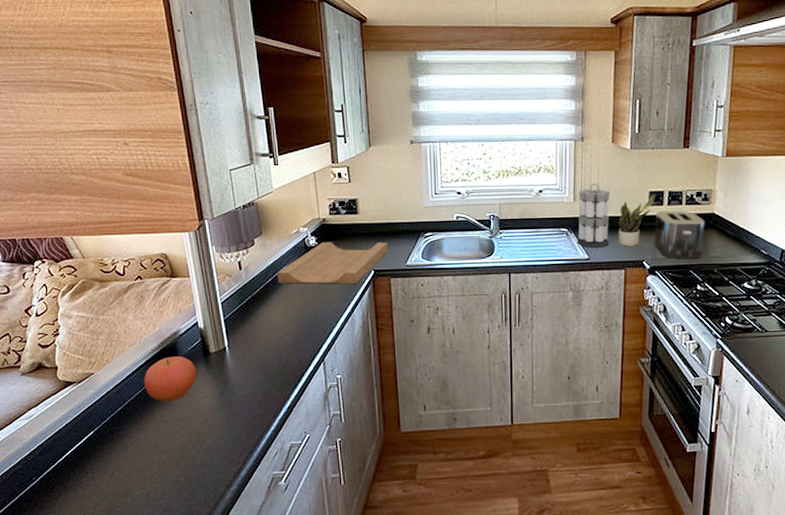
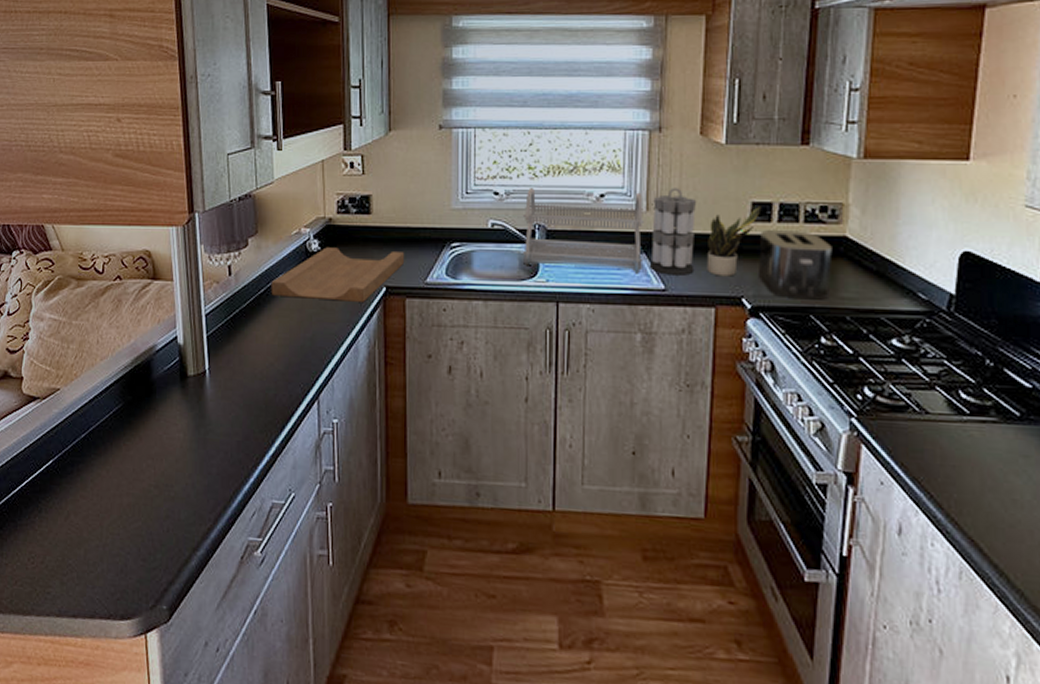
fruit: present [143,356,197,402] -> none [111,376,171,433]
dish rack: none [480,188,573,249] -> present [522,188,645,274]

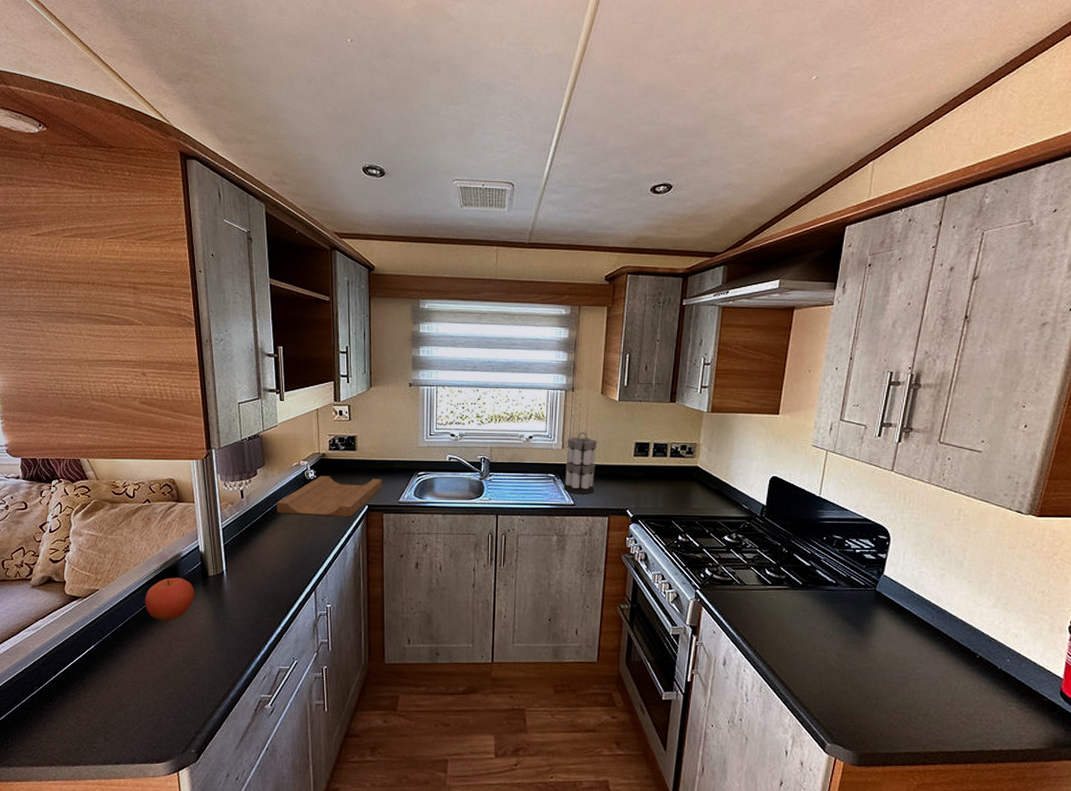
fruit: none [111,376,171,433] -> present [144,578,195,621]
dish rack: present [522,188,645,274] -> none [471,431,561,494]
potted plant: present [706,205,762,277] -> none [603,444,642,495]
toaster: present [757,230,833,300] -> none [638,462,688,510]

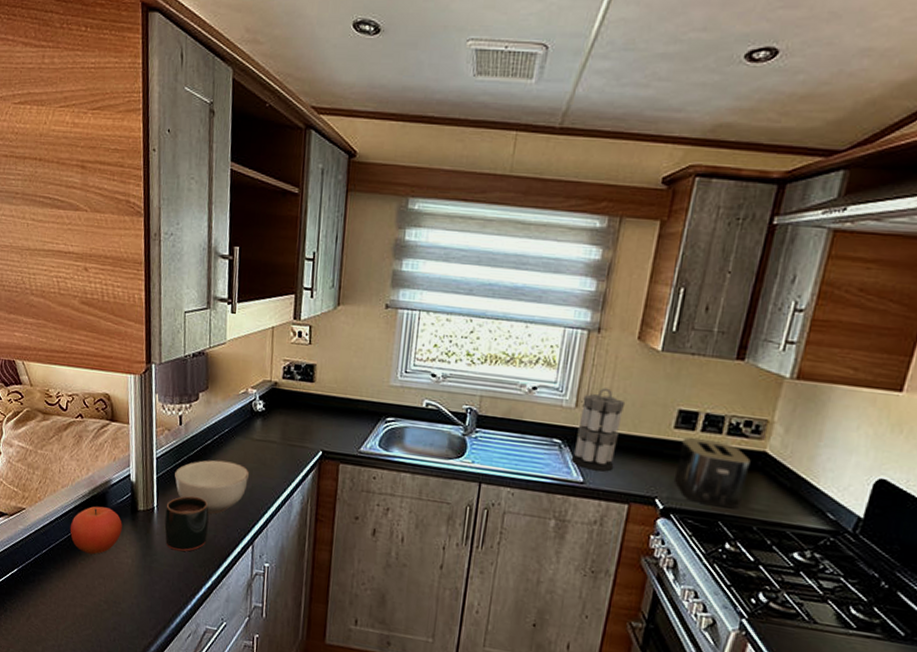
mug: none [234,557,274,606] -> present [164,496,209,552]
bowl: none [240,524,307,570] -> present [174,459,249,514]
cutting board: present [276,476,382,517] -> none [217,408,342,463]
toaster: none [638,462,688,510] -> present [674,437,751,508]

